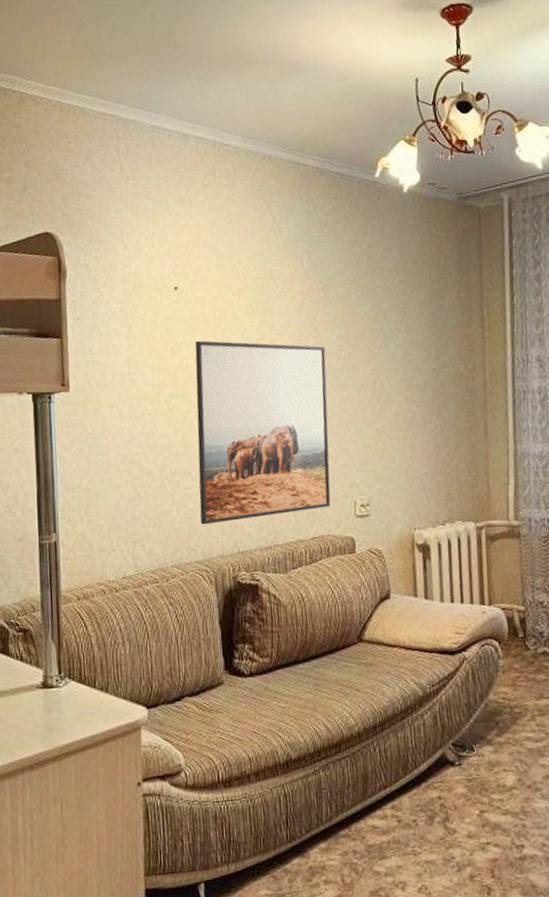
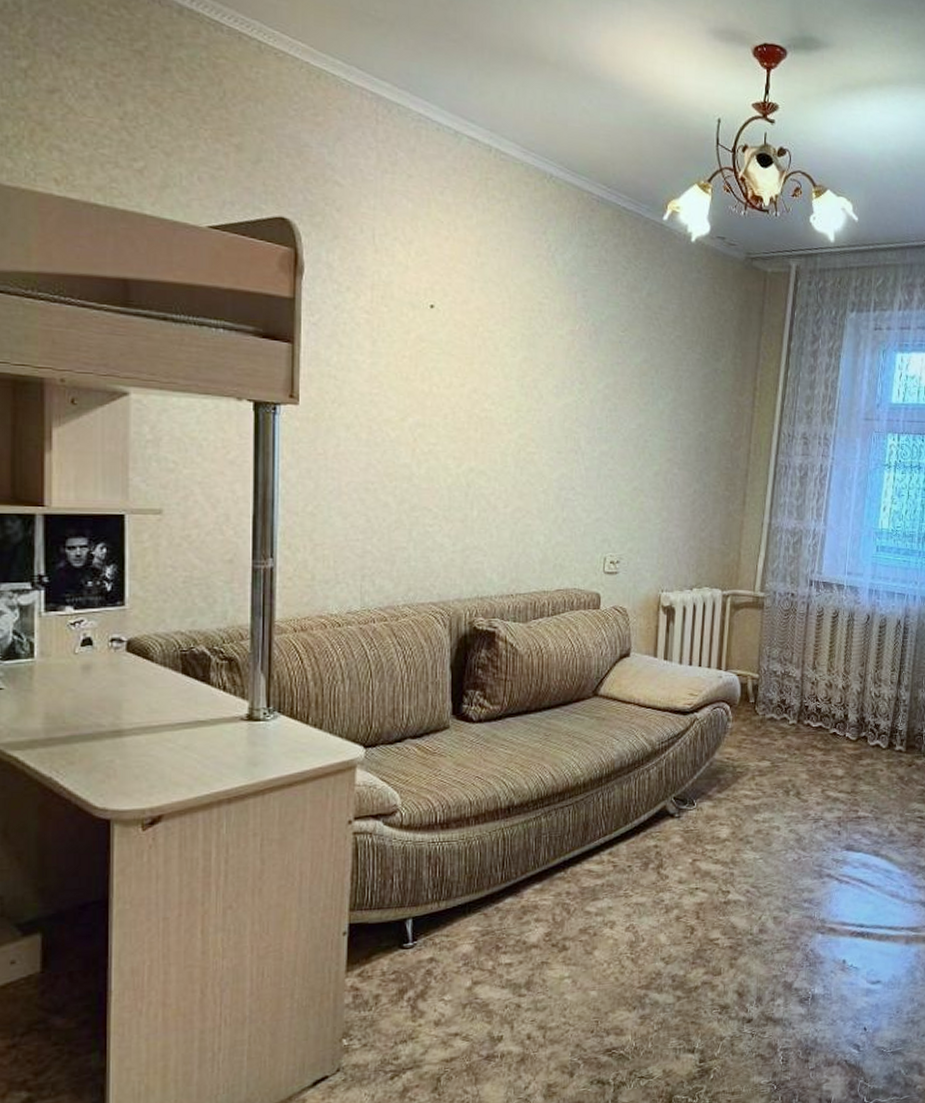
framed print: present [194,340,331,525] -> none [438,368,591,566]

